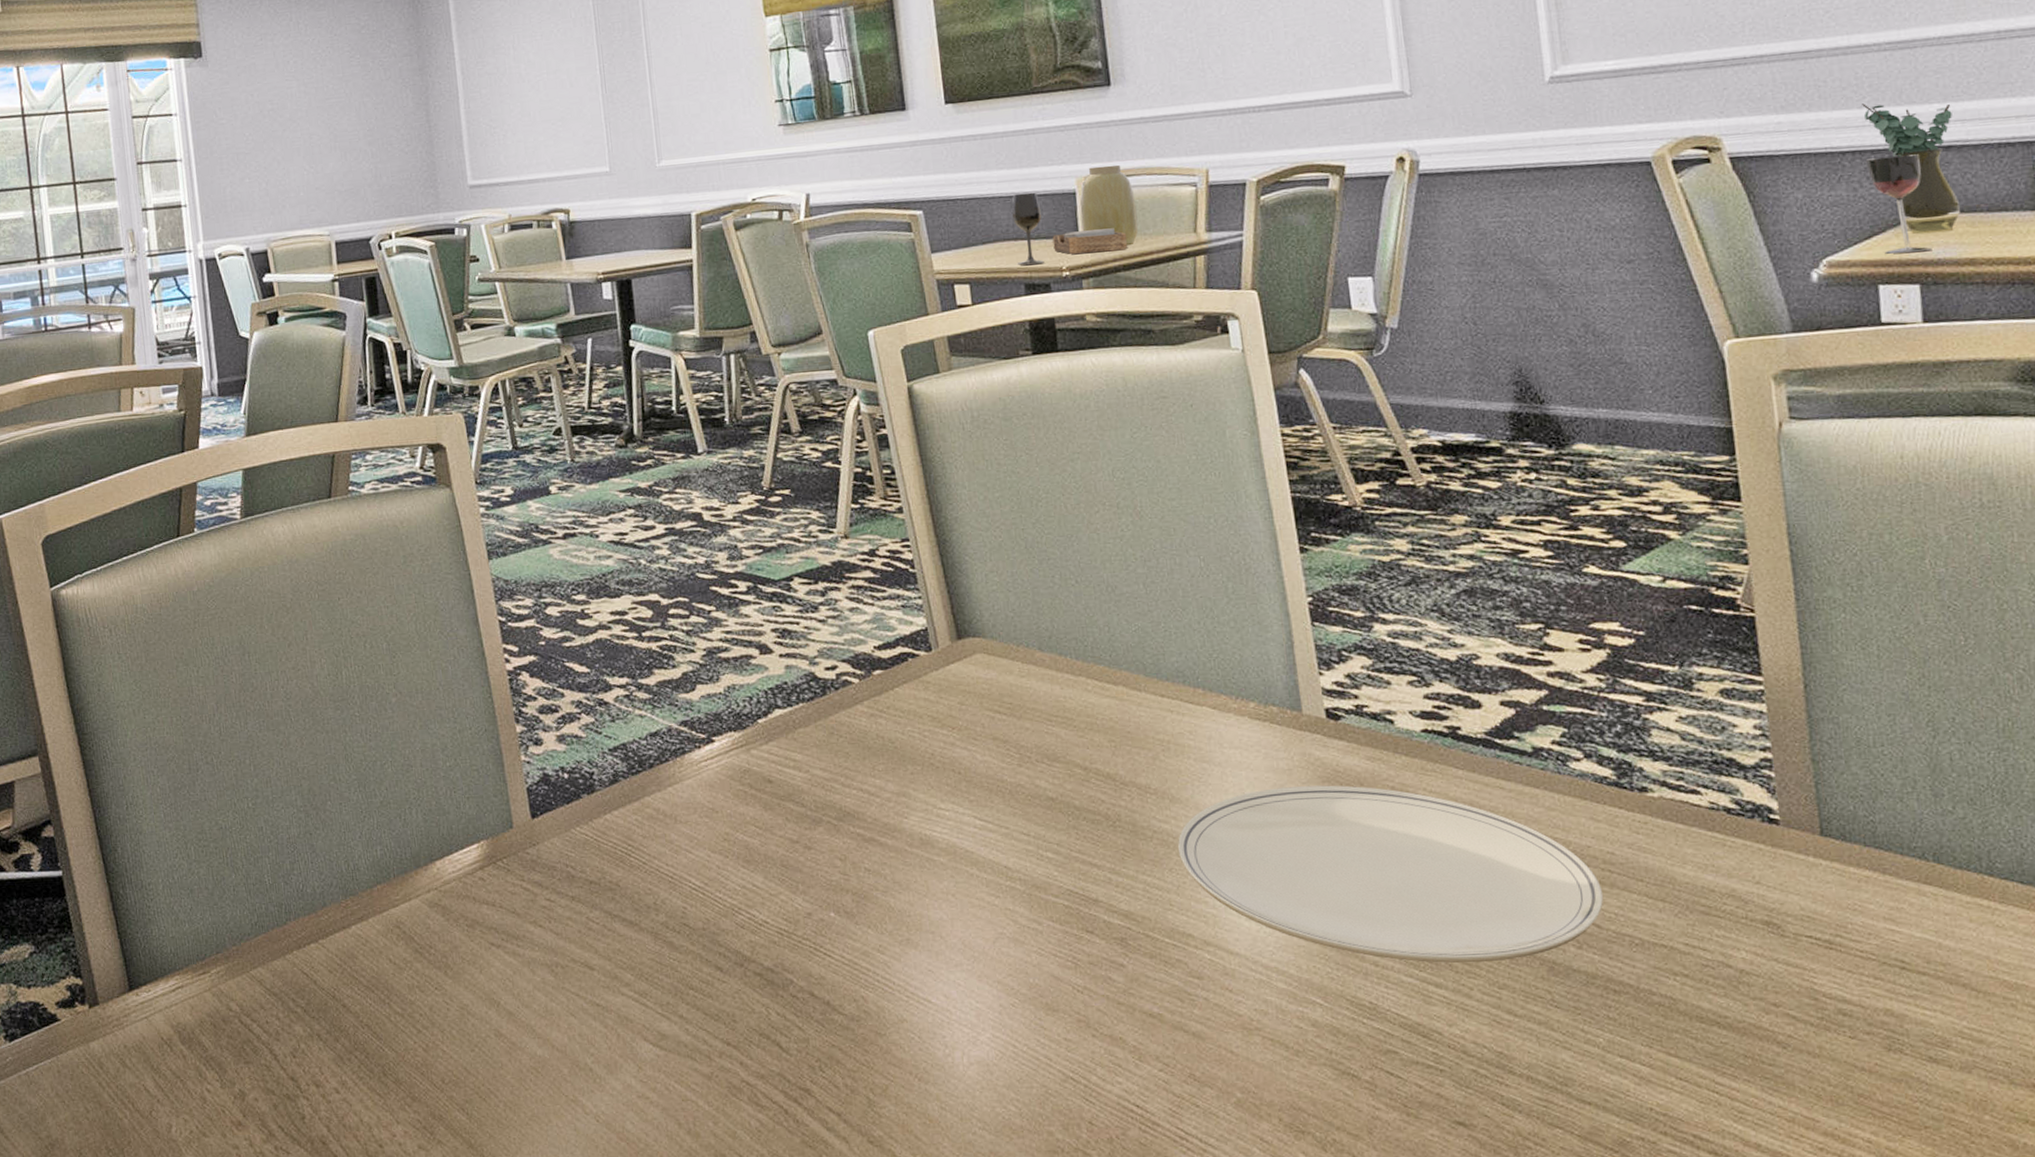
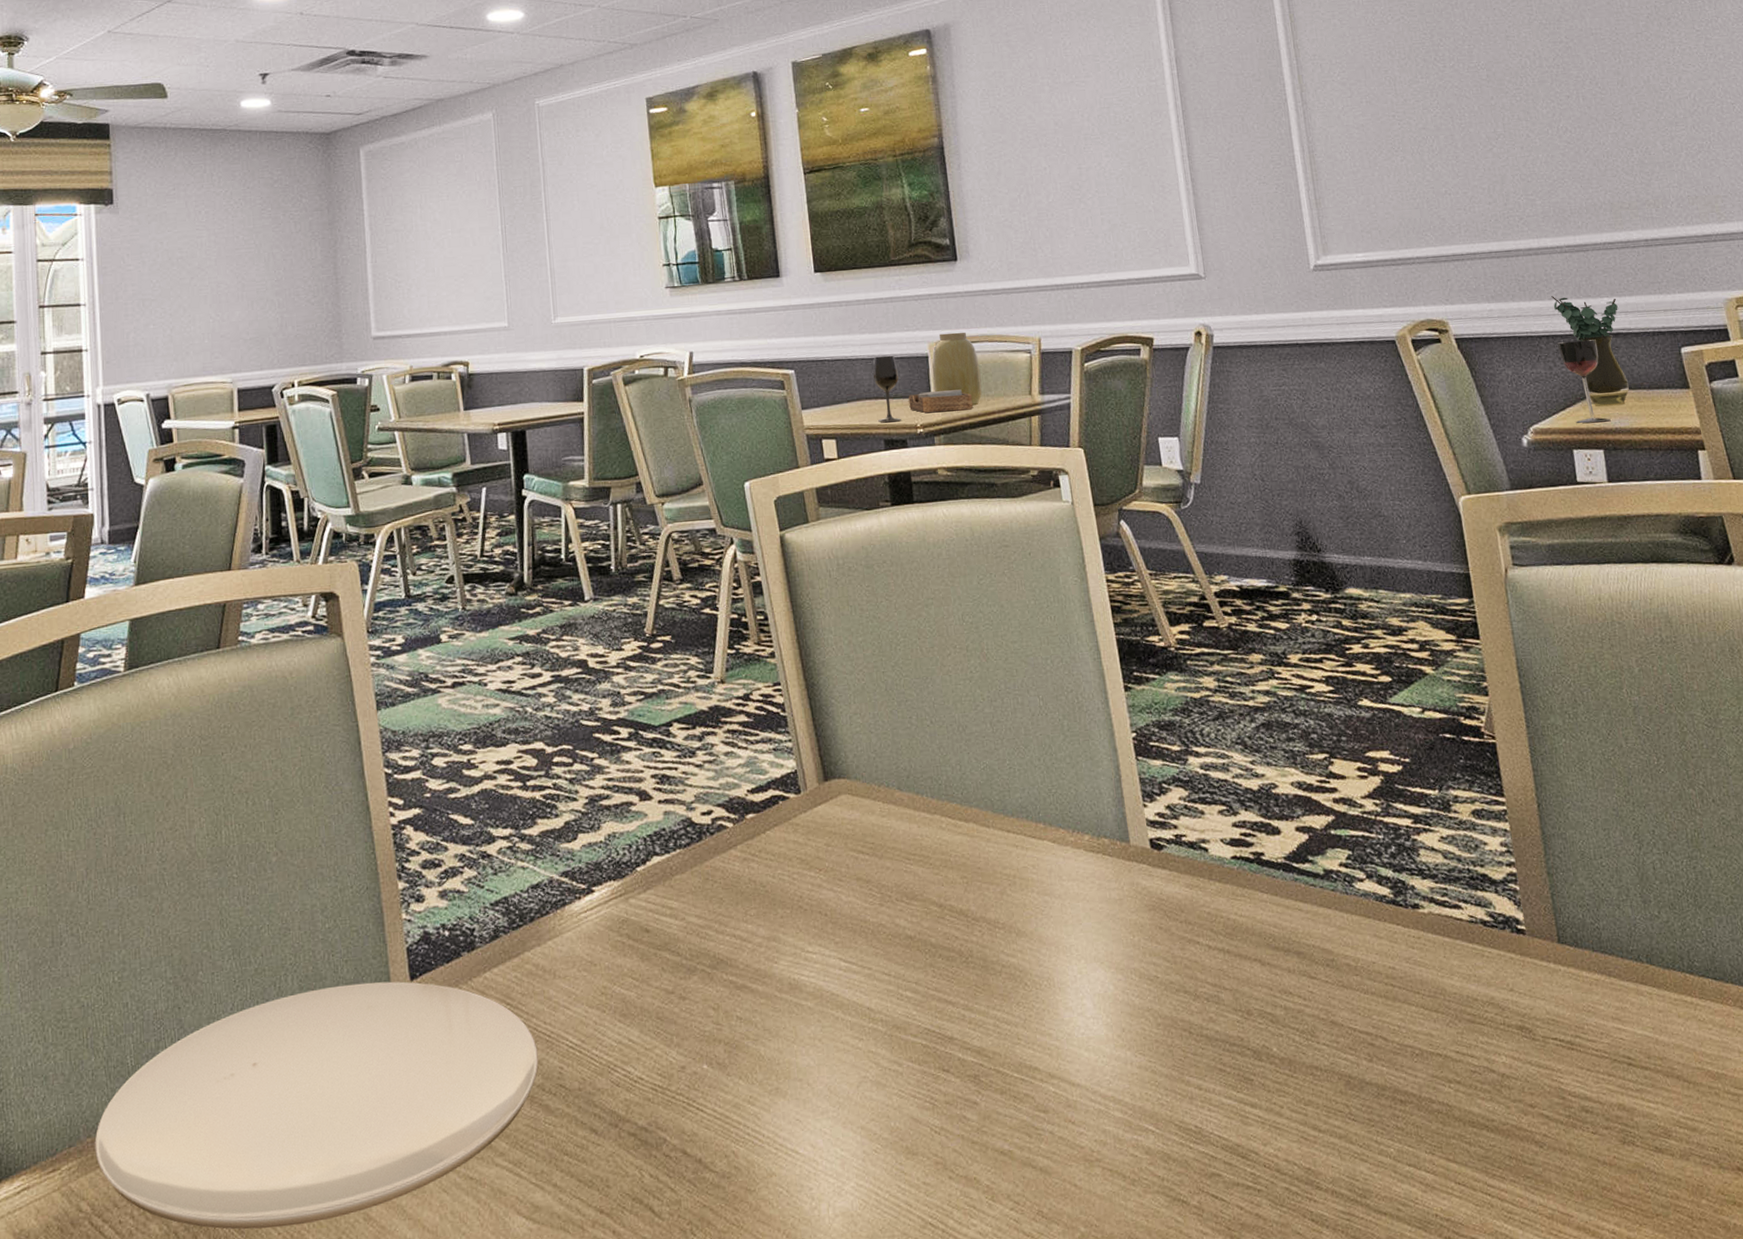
plate: none [239,818,662,1038] -> present [94,981,539,1230]
plate: present [1177,785,1604,964] -> none [1023,913,1389,1084]

